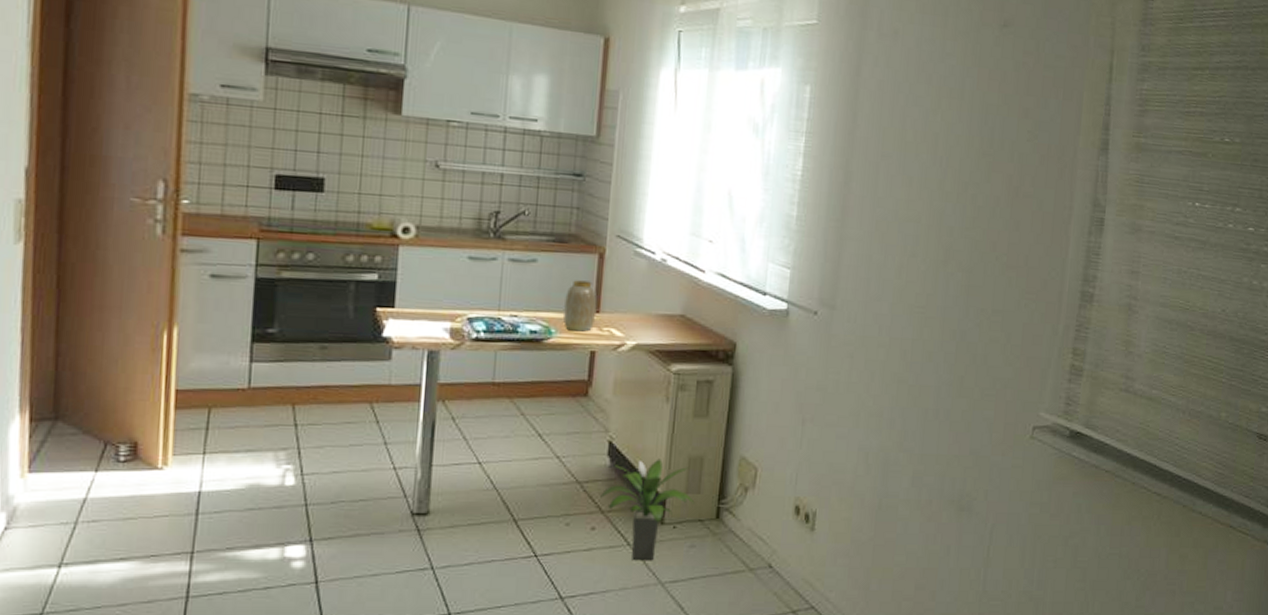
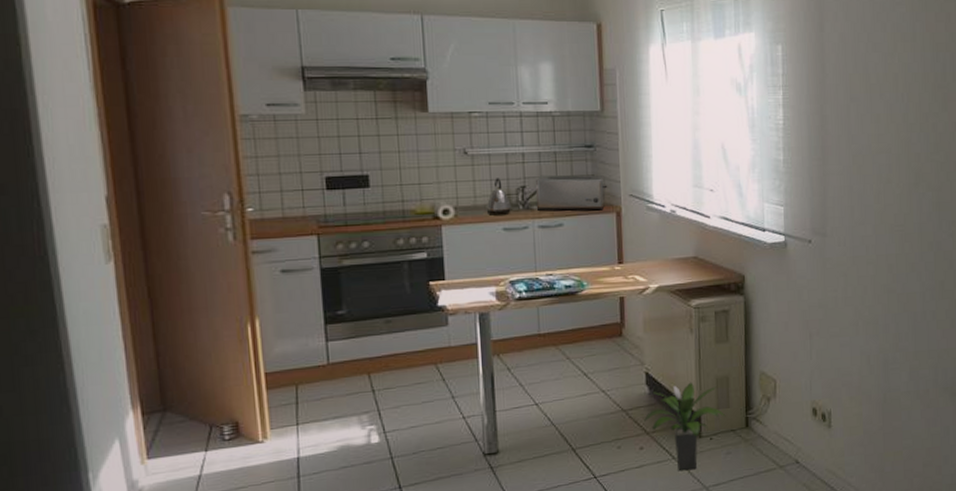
kettle: none [451,198,482,242] -> present [486,178,513,216]
toaster: none [509,201,594,250] -> present [535,174,608,211]
vase: present [562,280,598,332] -> none [591,237,621,282]

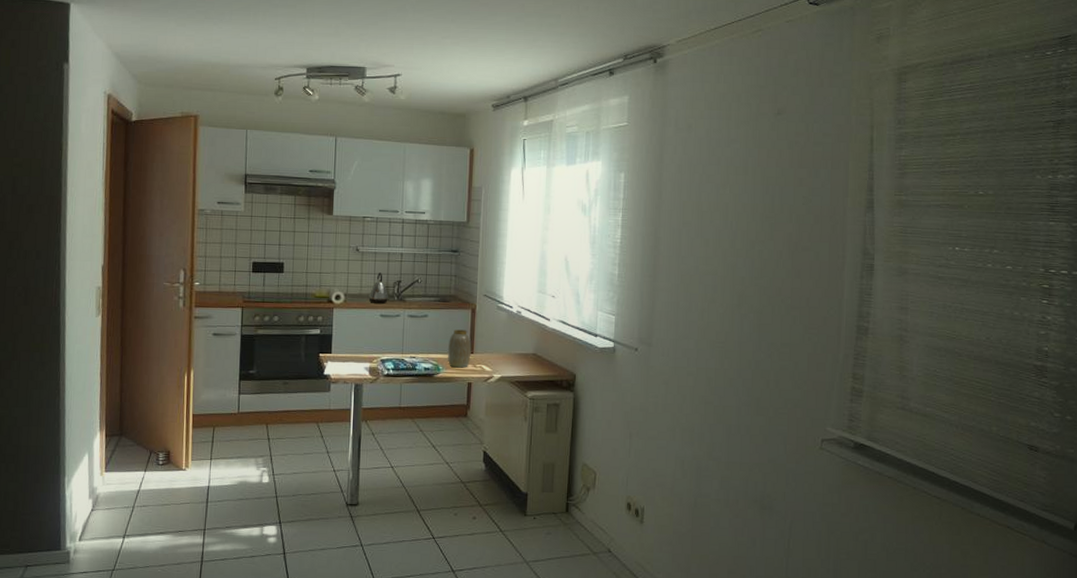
toaster: present [535,174,608,211] -> none [408,272,467,306]
vase: none [591,237,621,282] -> present [447,329,472,368]
potted plant: present [643,382,726,471] -> none [477,465,549,544]

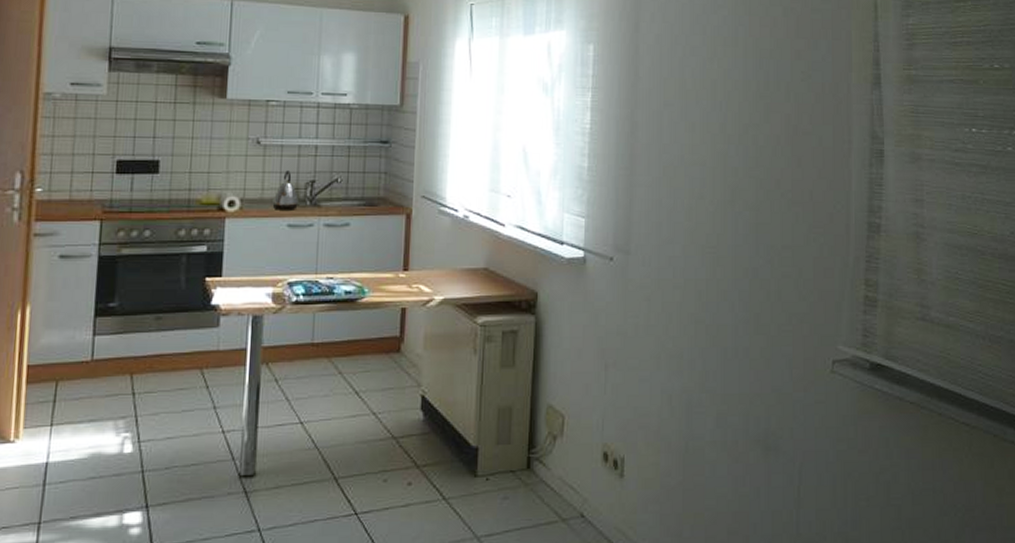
vase: present [447,329,472,368] -> none [374,241,406,290]

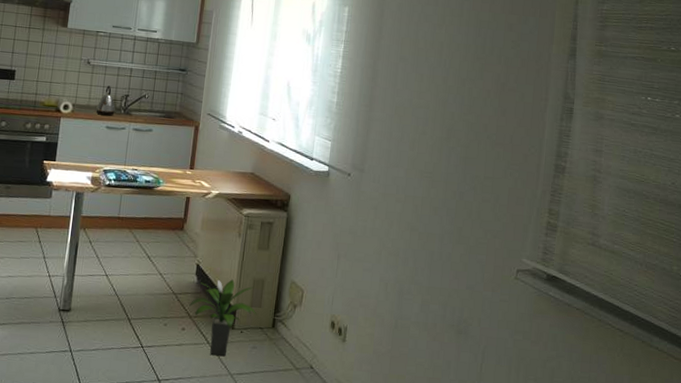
potted plant: none [414,411,506,515] -> present [188,279,257,357]

